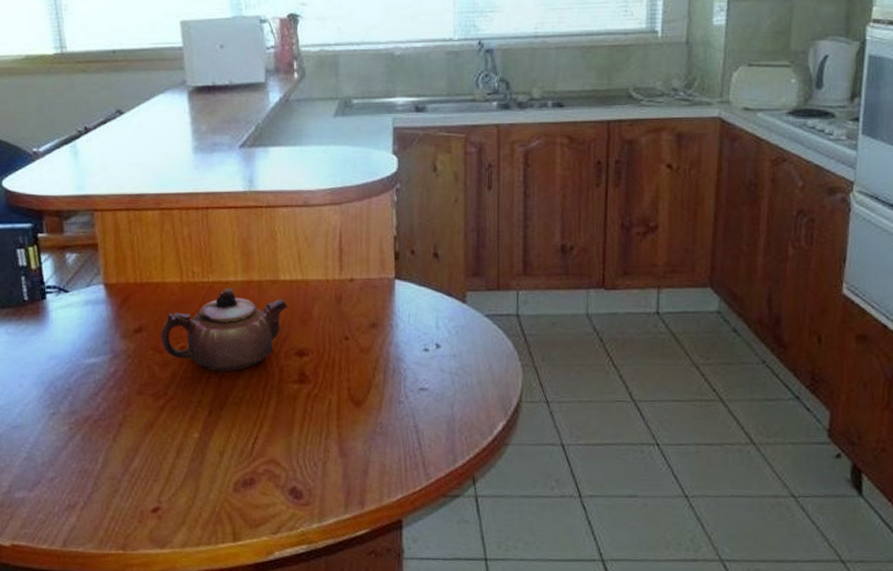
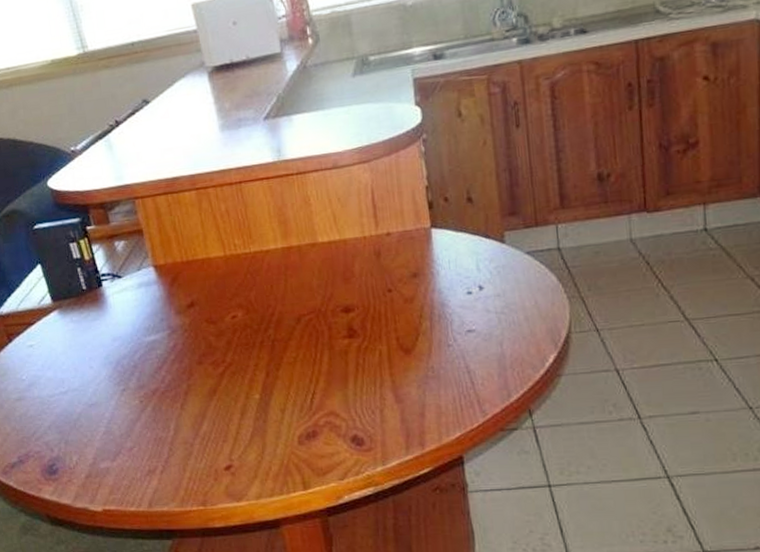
teapot: present [161,287,287,372] -> none [212,255,329,336]

